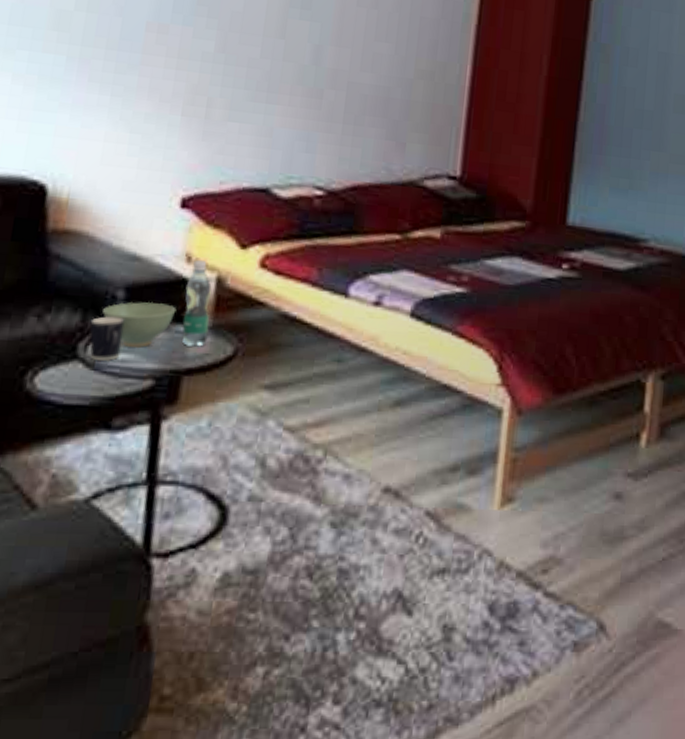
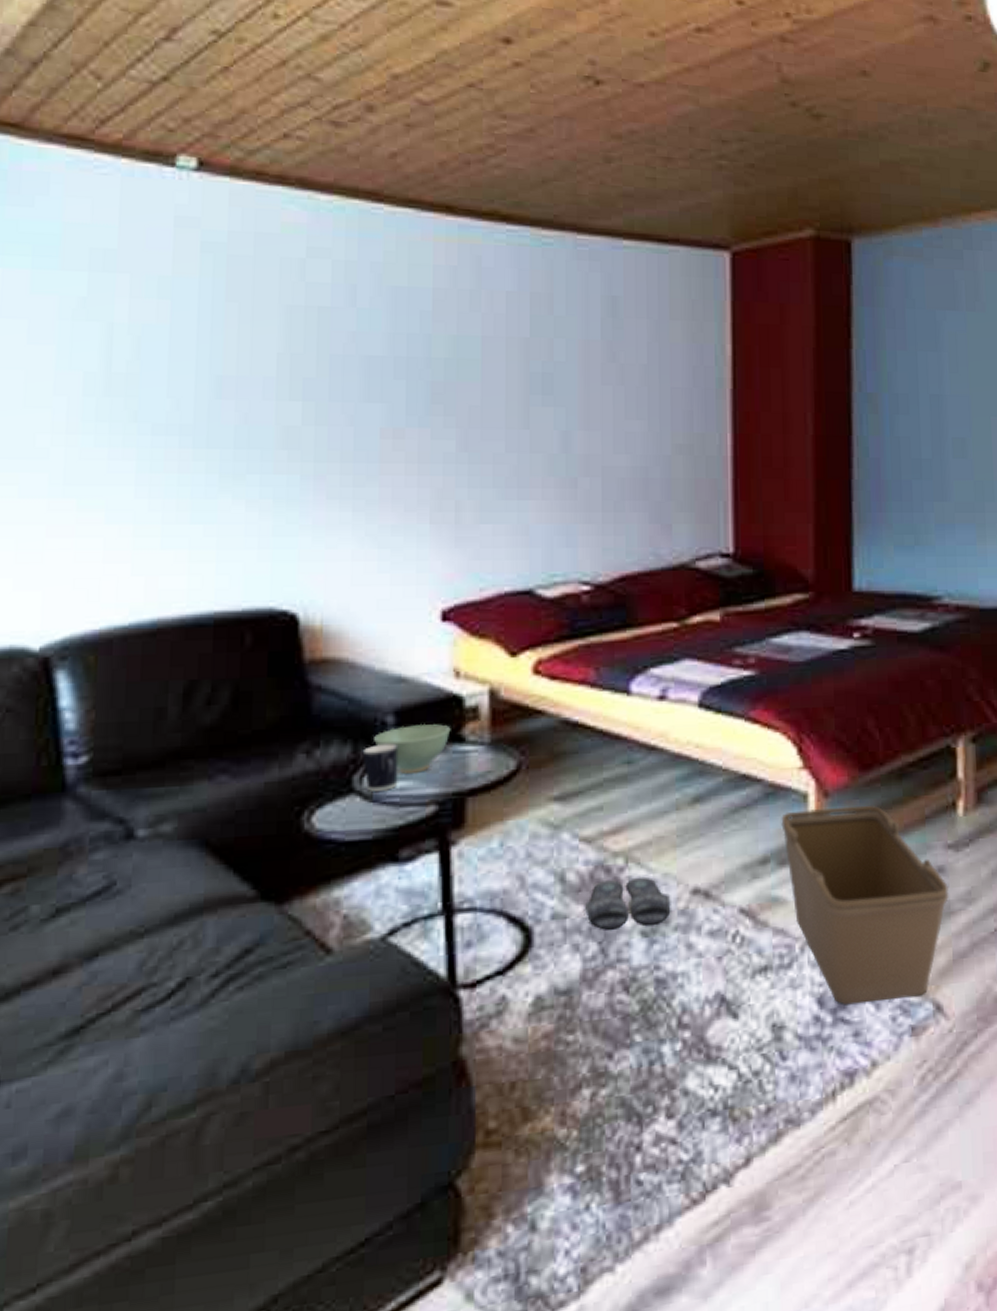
bottle: present [182,260,212,347] -> none [458,674,488,766]
slippers: none [279,470,363,517] -> present [584,876,671,930]
bicycle basket: none [474,424,624,615] -> present [781,805,949,1005]

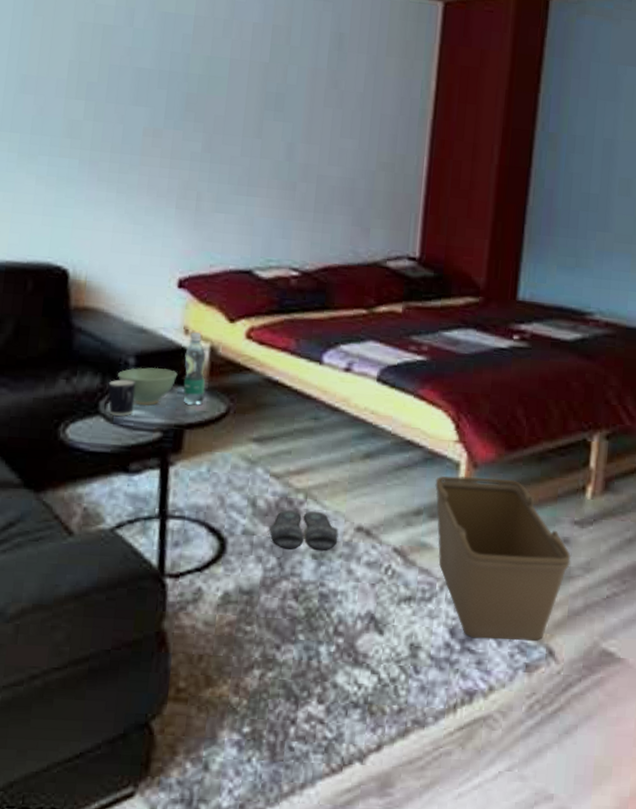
bottle: none [458,674,488,766] -> present [183,332,206,405]

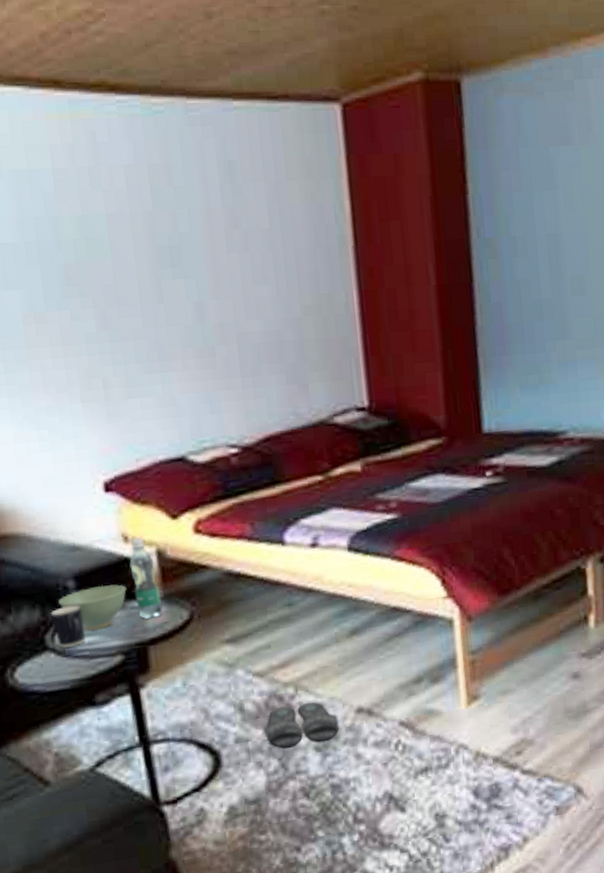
bicycle basket: present [435,475,571,641] -> none [430,625,584,794]

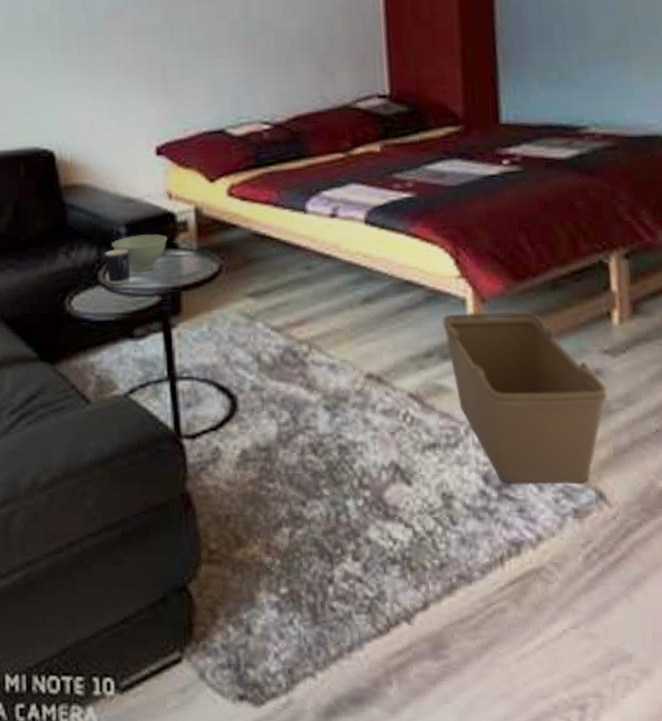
bottle: present [129,538,163,619] -> none [171,196,196,267]
slippers: present [262,701,340,749] -> none [277,361,349,402]
bicycle basket: none [430,625,584,794] -> present [442,311,607,485]

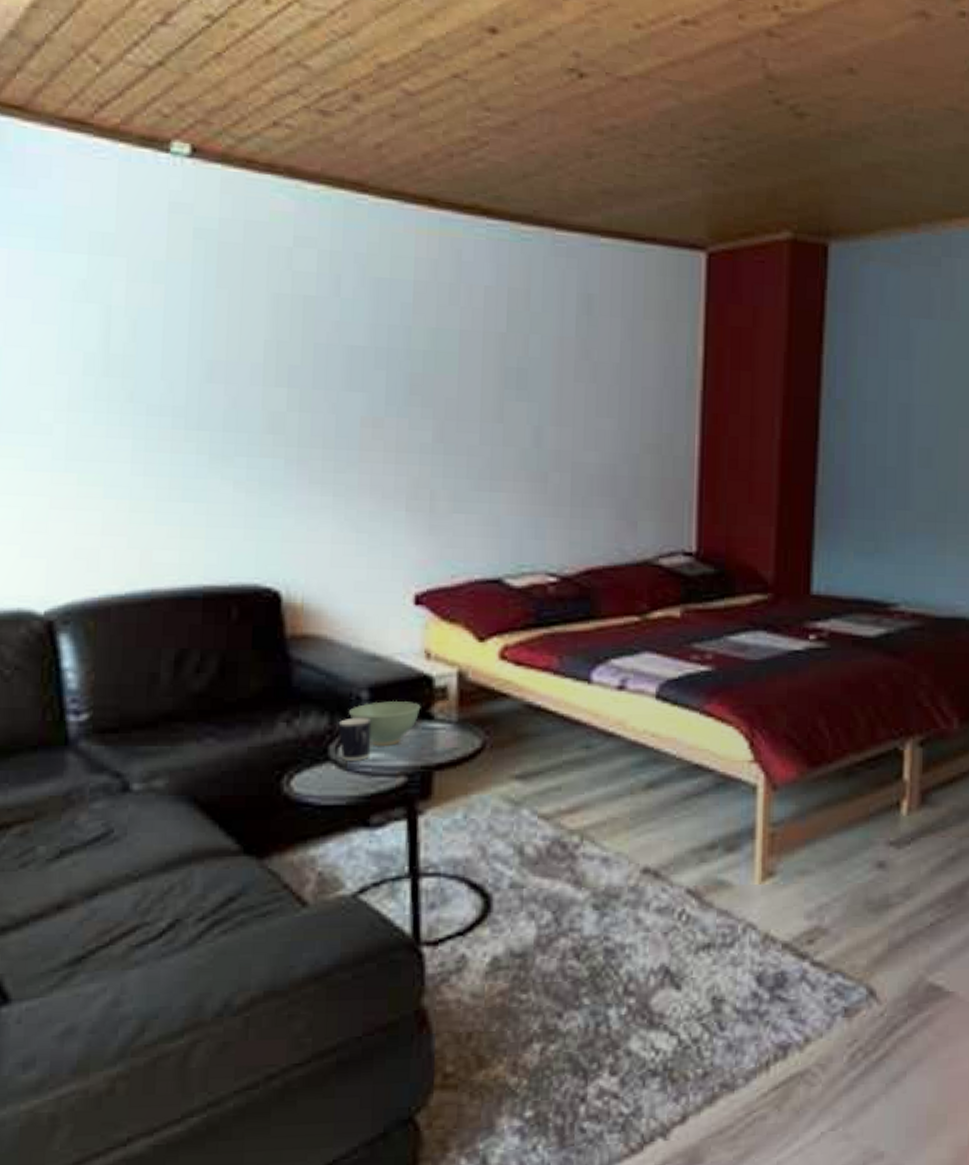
bicycle basket: present [442,311,607,485] -> none [730,800,888,985]

